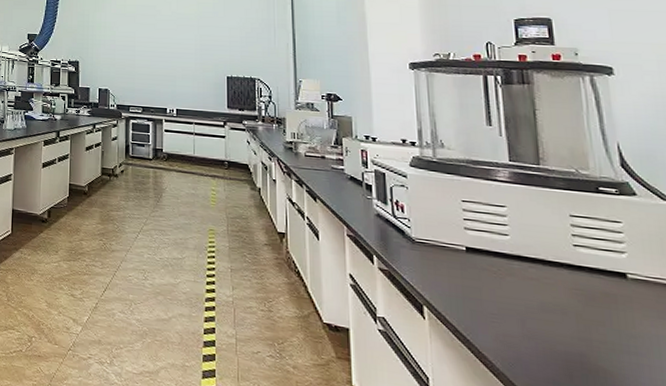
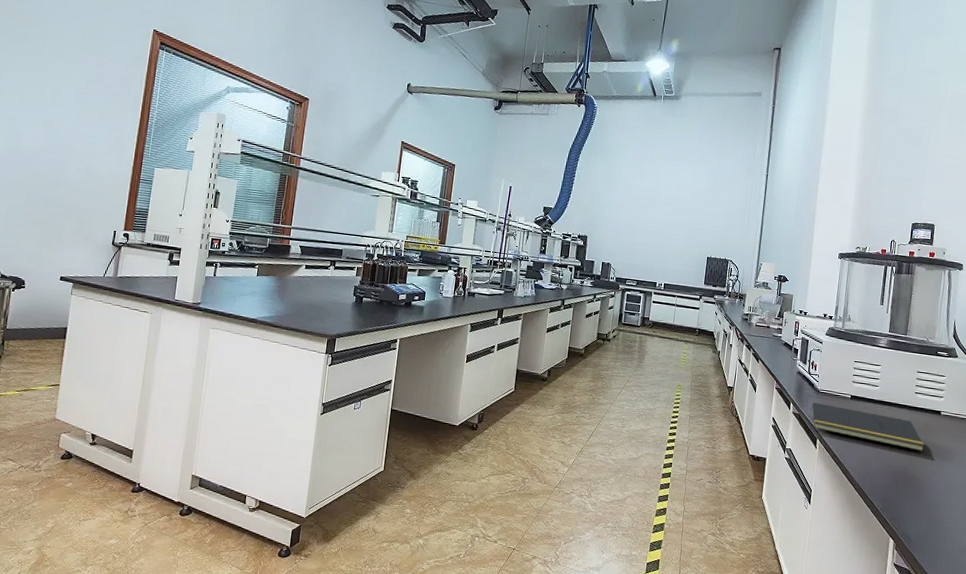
notepad: none [405,255,610,333] -> present [809,402,925,452]

